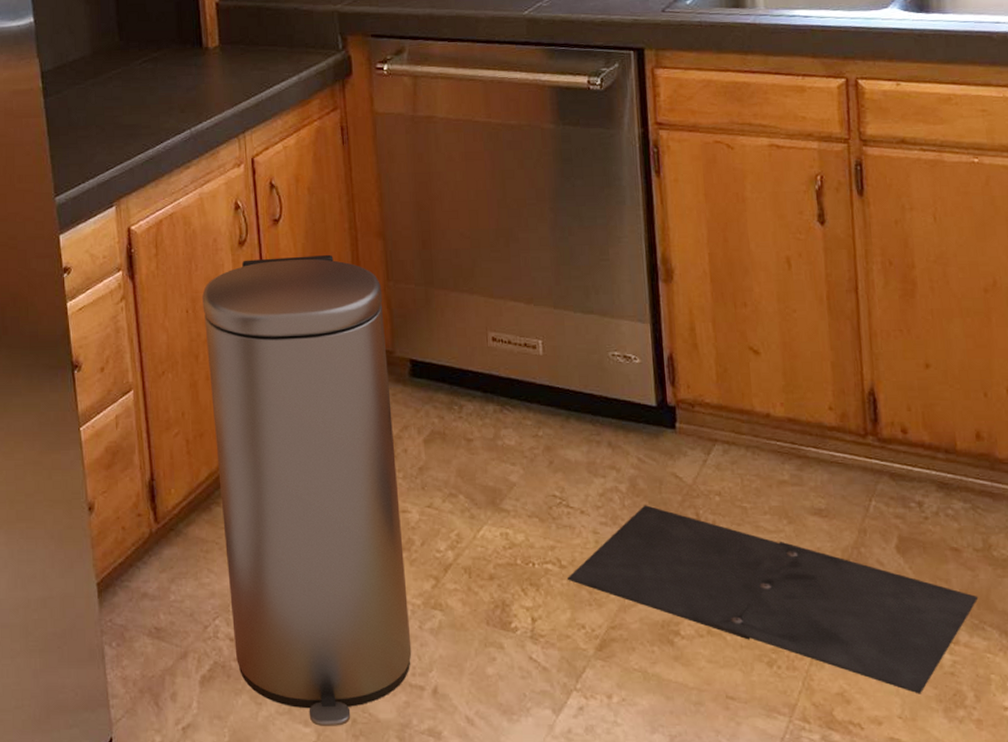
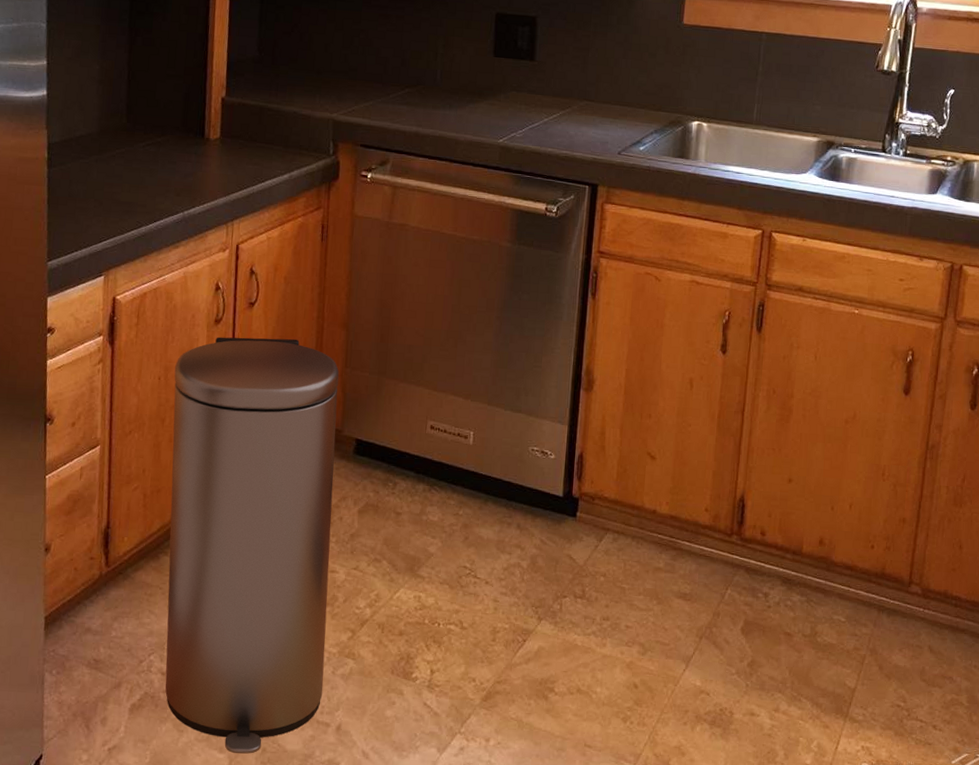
door mat: present [568,505,979,694] -> none [466,580,800,751]

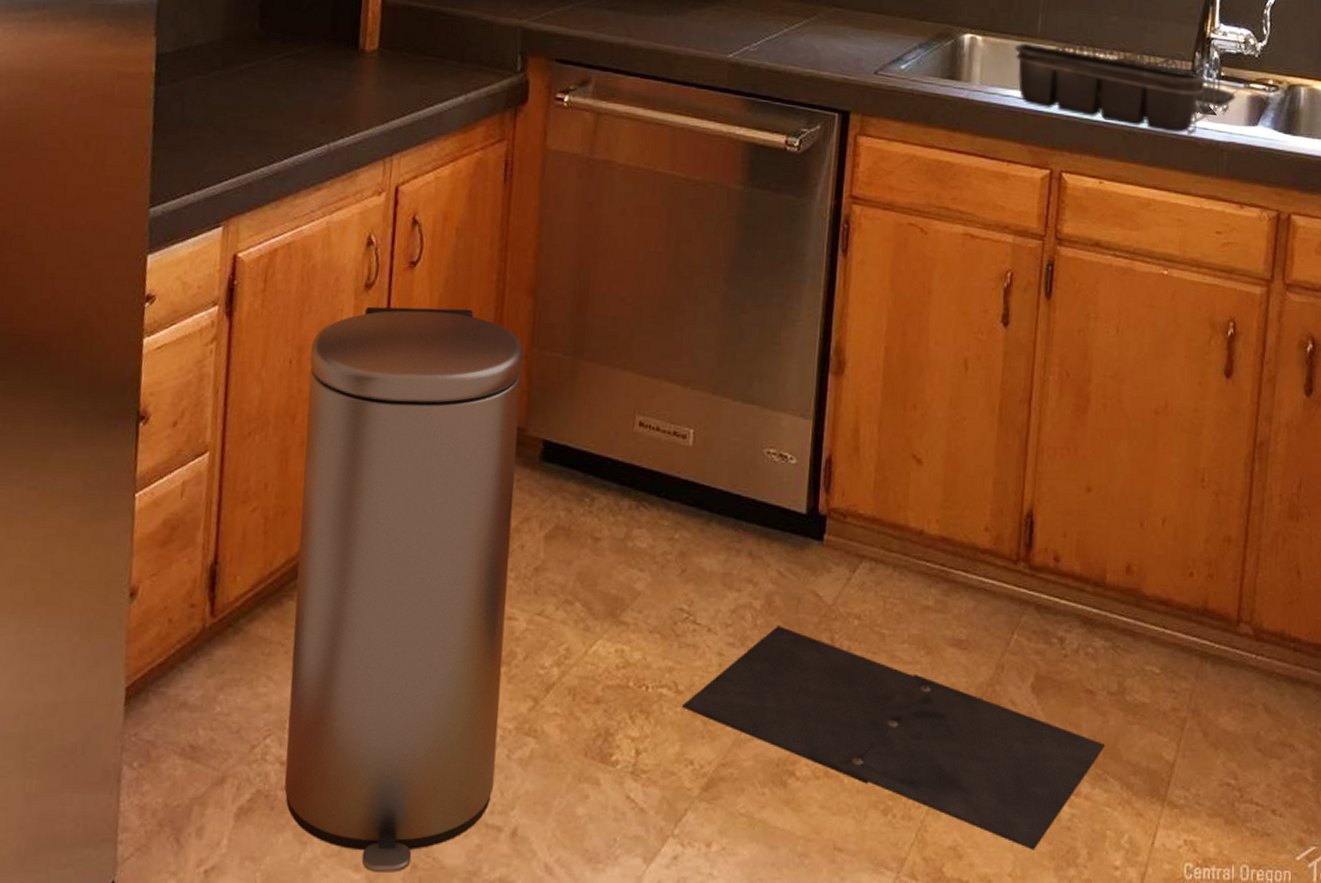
door mat: none [466,580,800,751] -> present [682,625,1106,850]
dish rack: none [733,122,922,202] -> present [1014,36,1239,135]

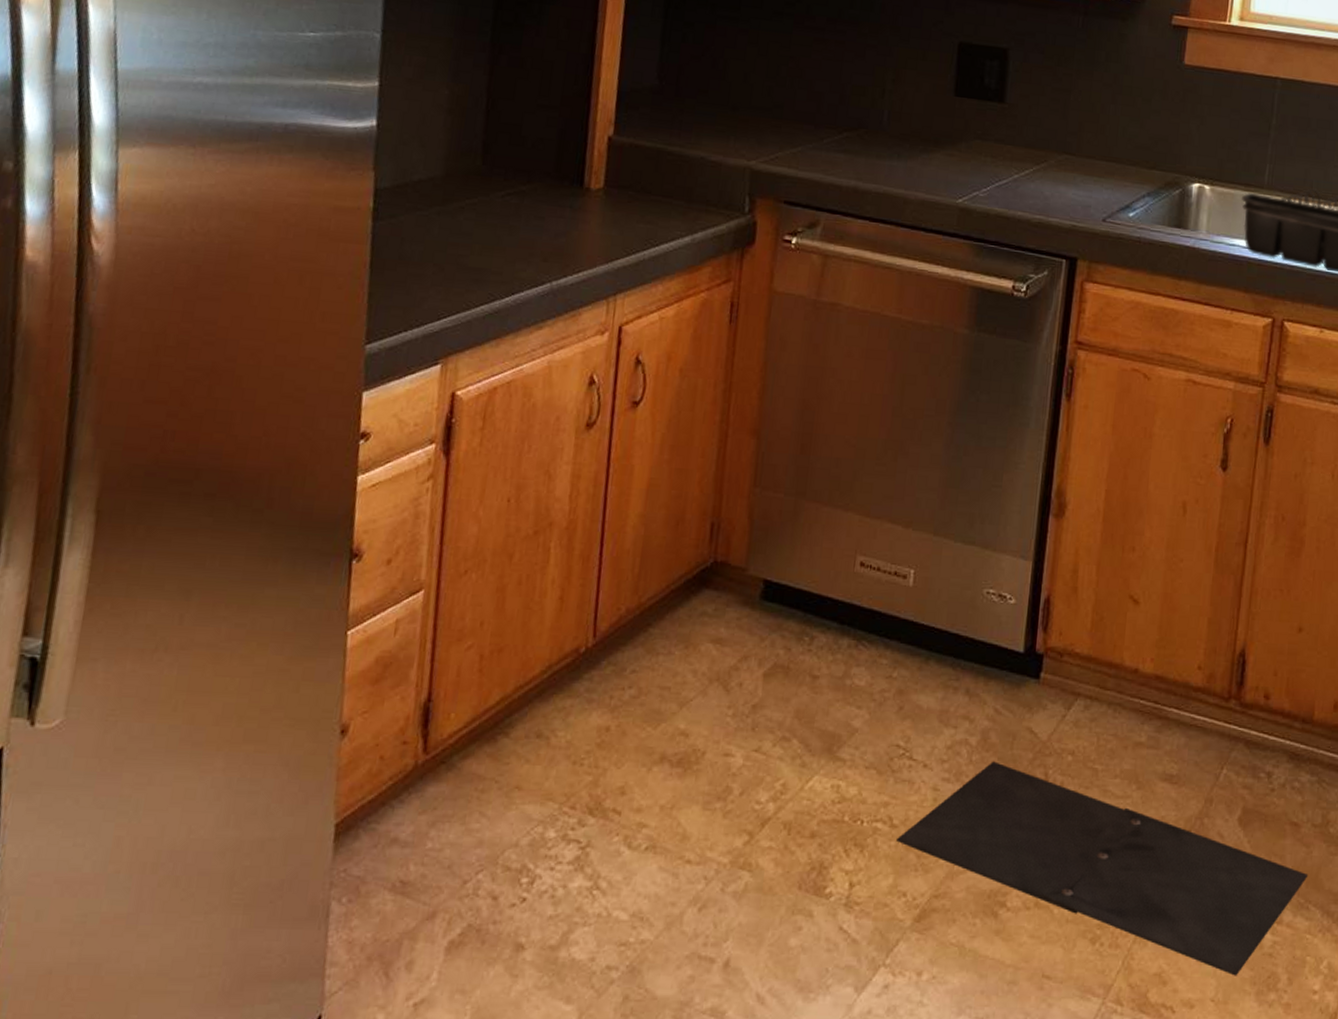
pedal bin: present [284,306,524,873] -> none [496,445,746,1004]

